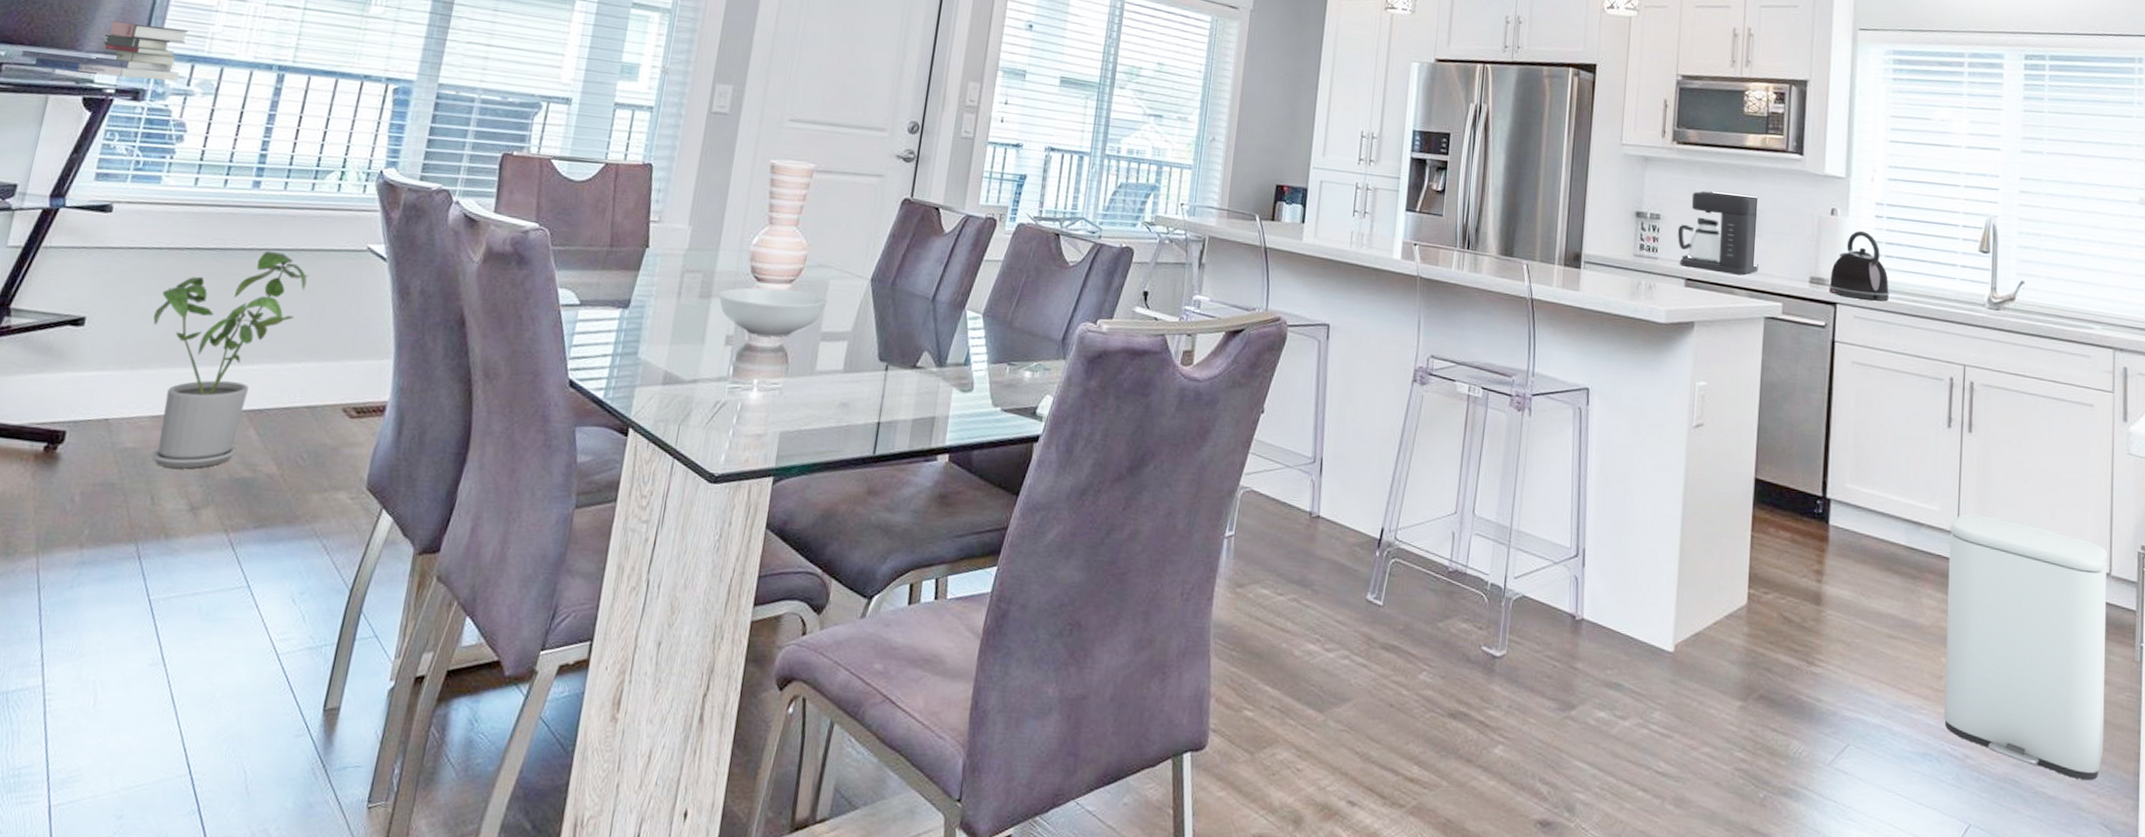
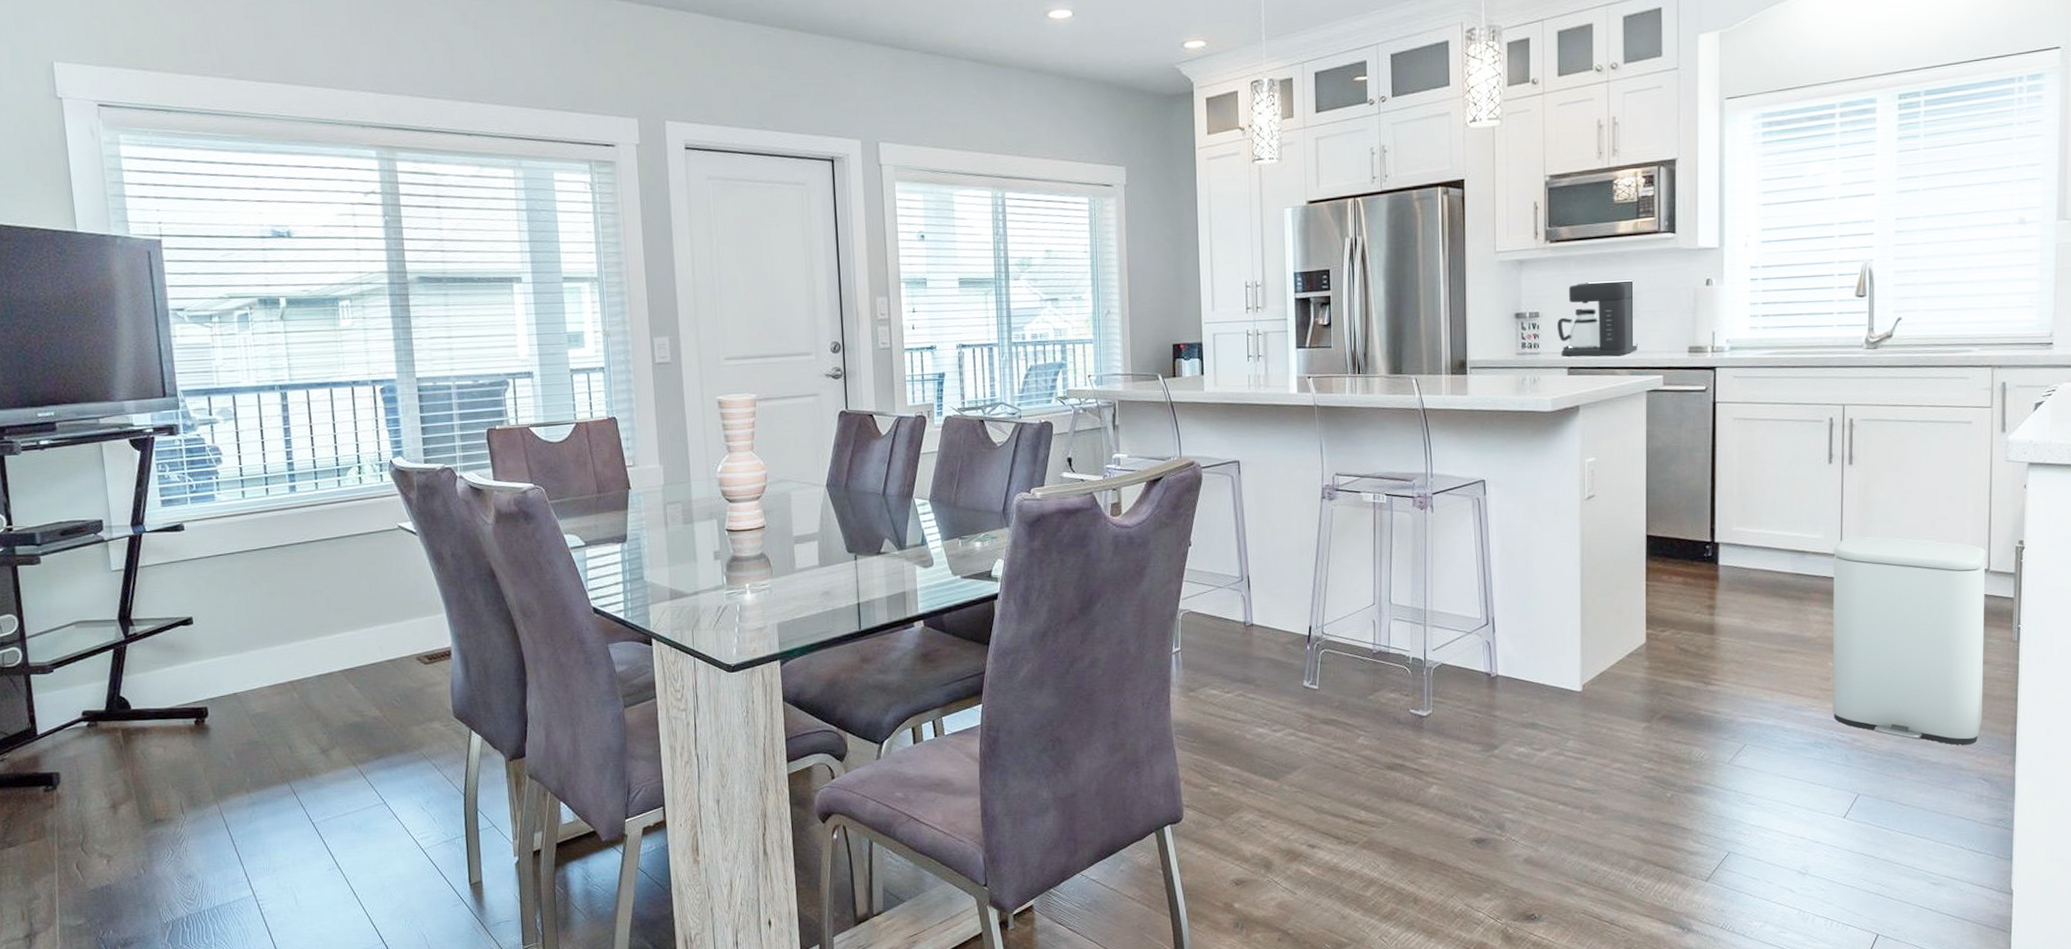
books: present [21,20,188,82] -> none [67,368,200,421]
house plant: present [152,250,309,469] -> none [244,541,358,723]
bowl: present [718,287,829,337] -> none [699,505,794,548]
kettle: present [1828,230,1890,301] -> none [1706,295,1768,360]

